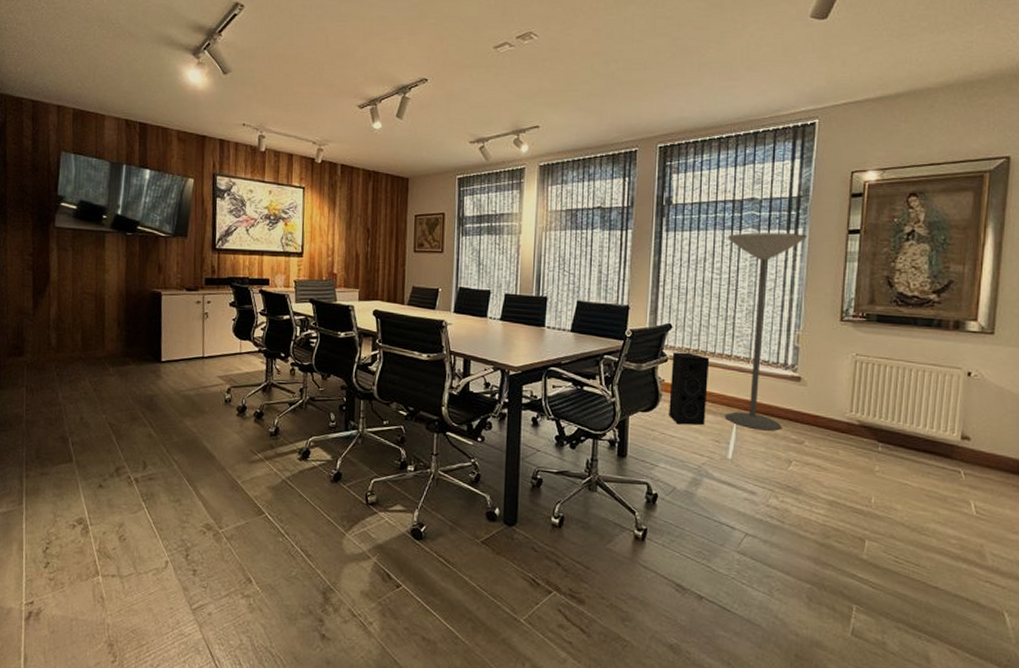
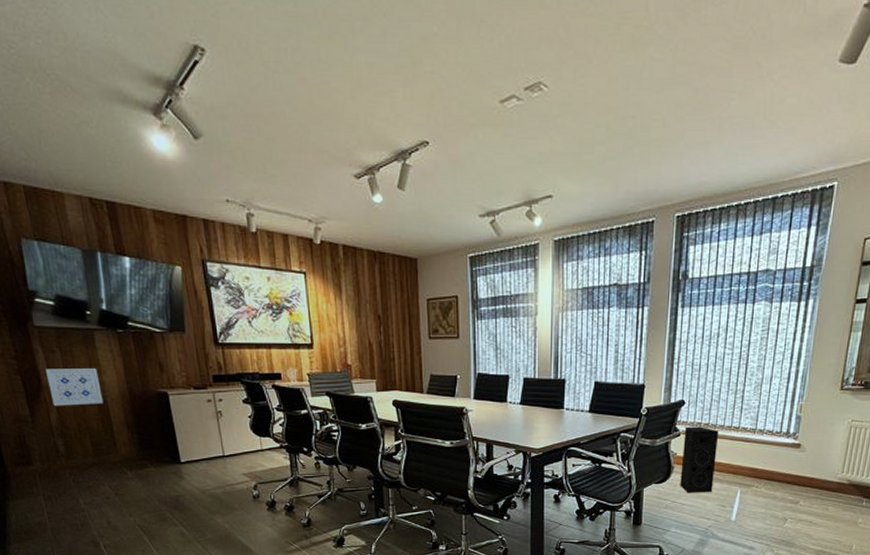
wall art: none [55,265,102,301] -> present [46,368,104,406]
floor lamp: present [725,232,807,431] -> none [730,305,817,494]

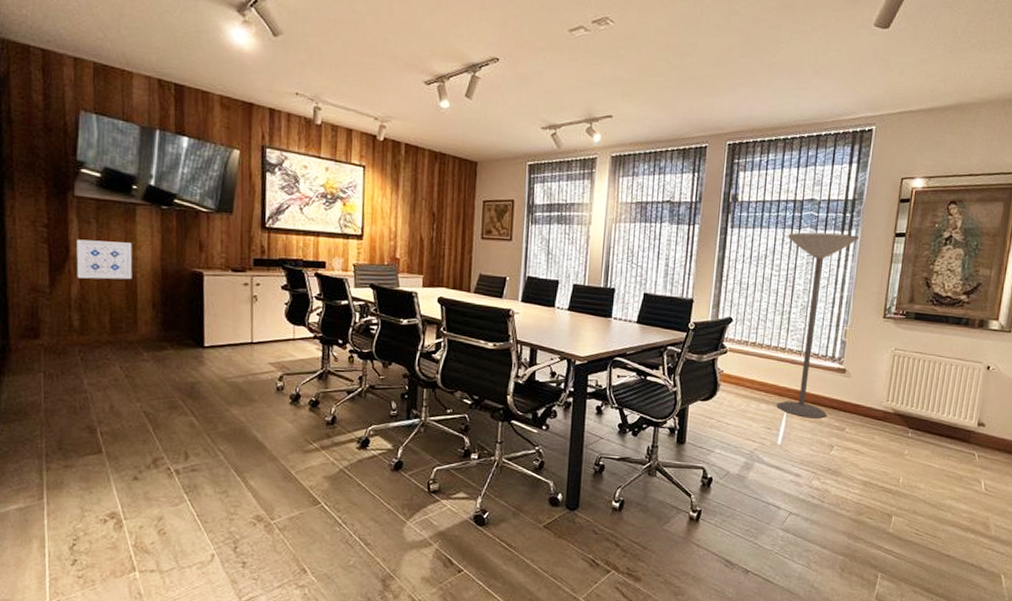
speaker: present [680,427,719,493] -> none [726,344,766,414]
floor lamp: none [730,305,817,494] -> present [776,232,859,419]

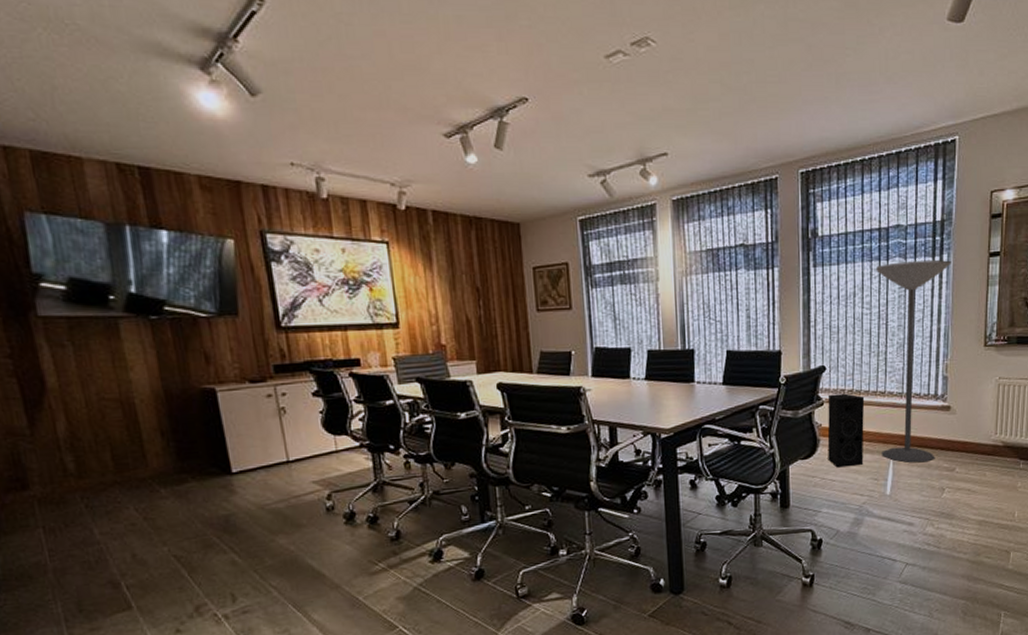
wall art: present [76,239,133,280] -> none [52,364,130,413]
speaker: none [726,344,766,414] -> present [827,393,865,468]

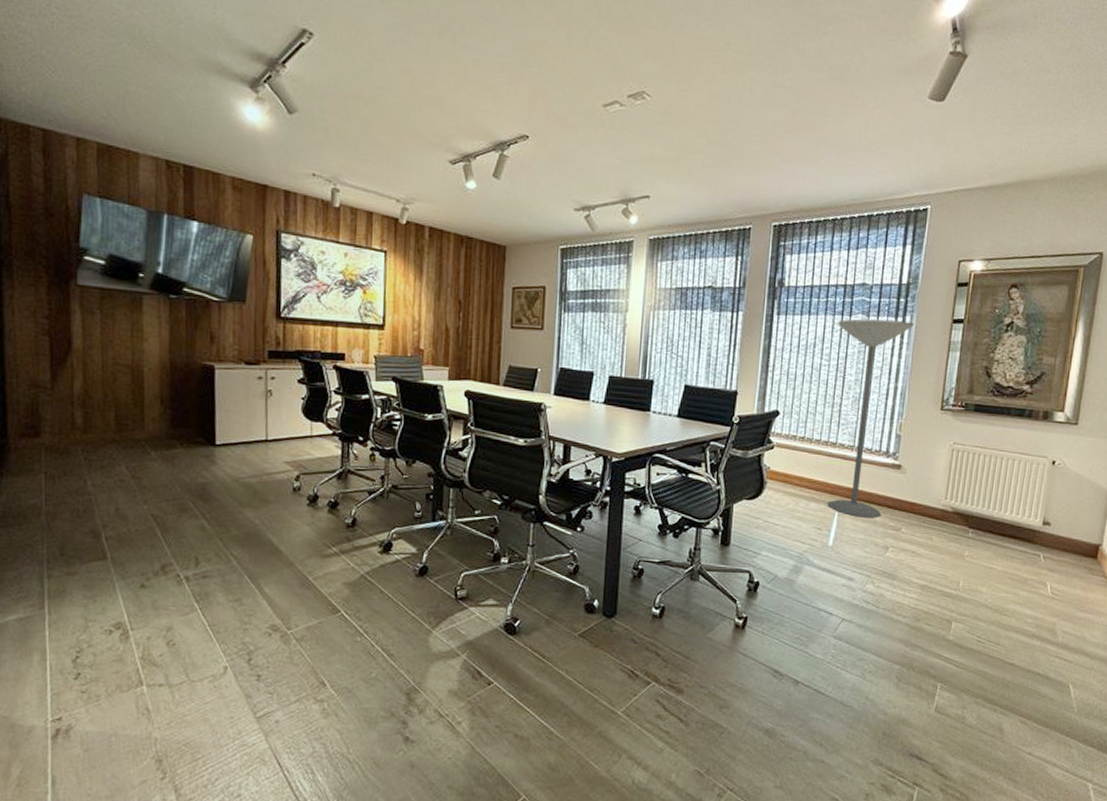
speaker: present [827,393,865,468] -> none [773,439,815,513]

